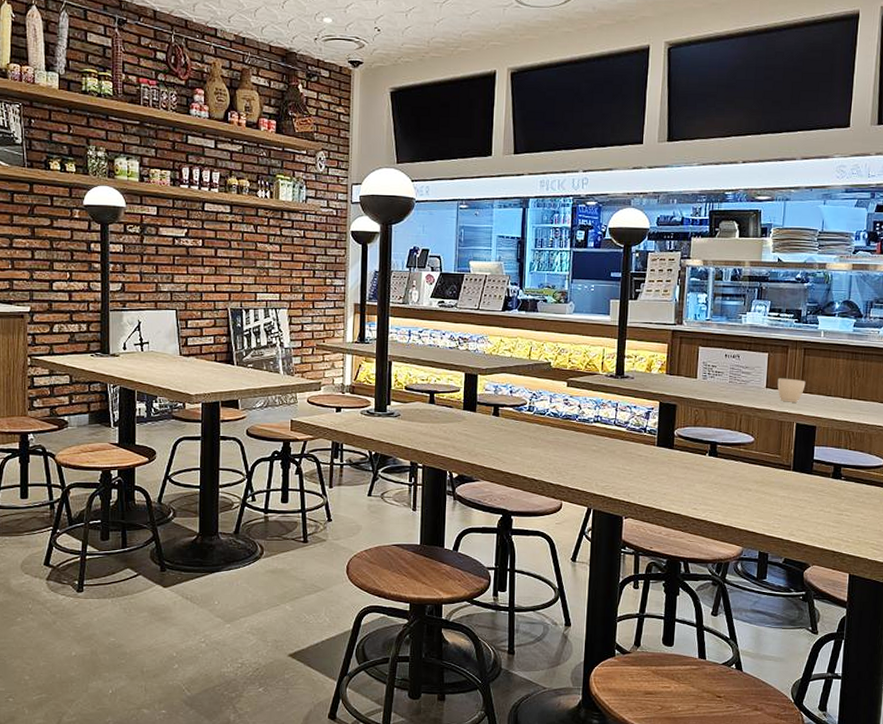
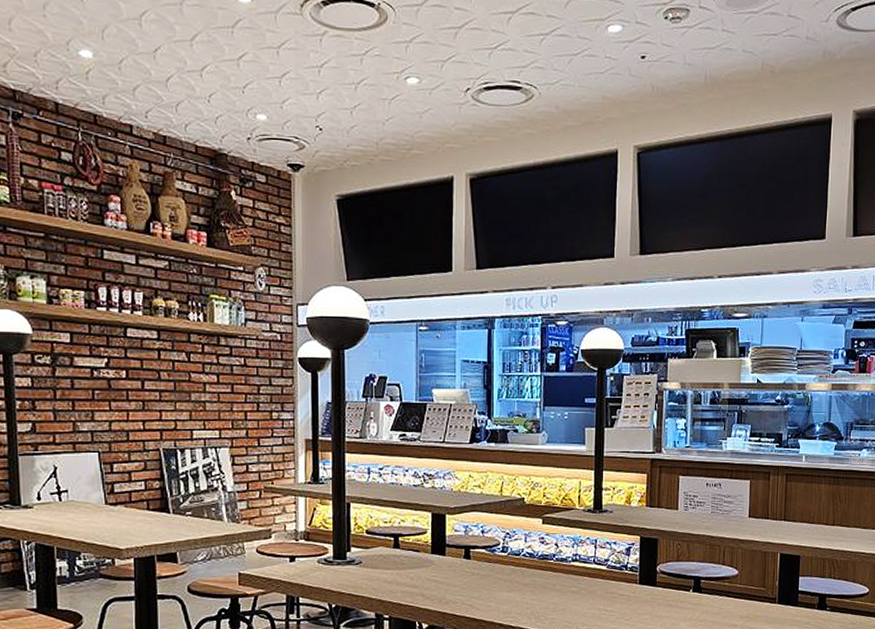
cup: present [777,378,806,402] -> none [760,506,789,532]

